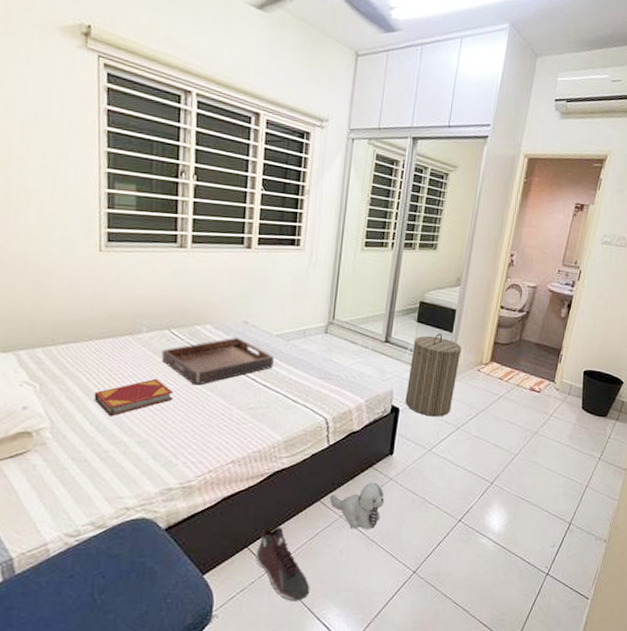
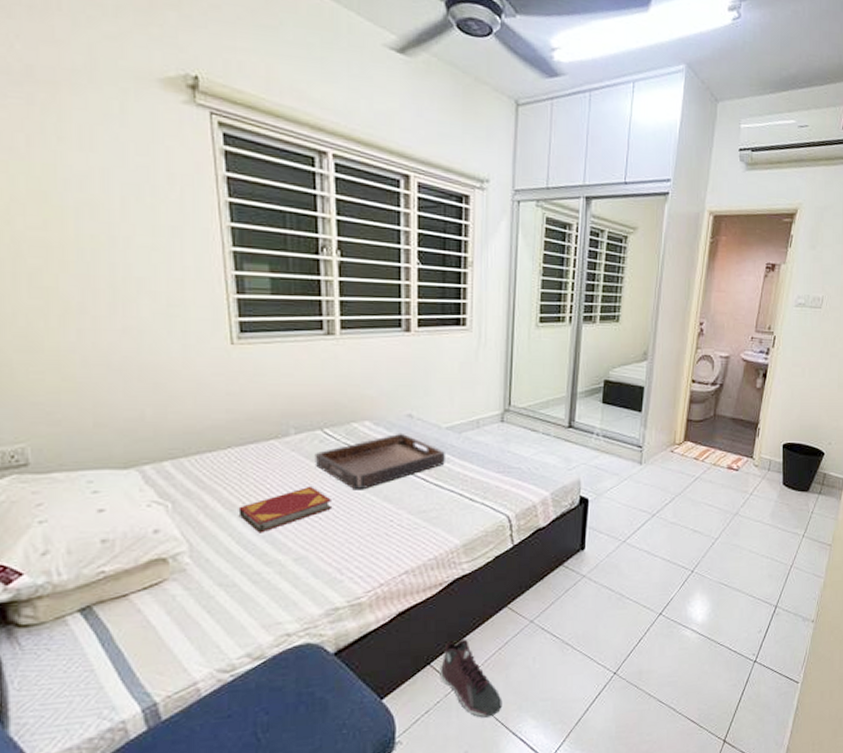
plush toy: present [329,482,384,529] -> none [518,581,578,634]
laundry hamper: present [405,333,462,417] -> none [594,413,653,505]

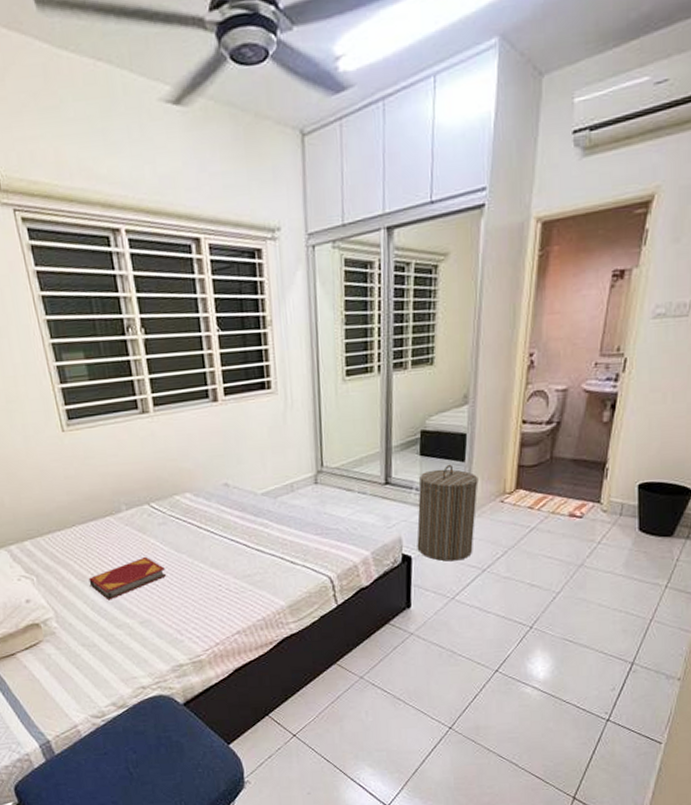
serving tray: present [315,433,445,490] -> none [145,502,264,559]
sneaker: present [439,639,503,718] -> none [277,693,339,764]
laundry hamper: none [594,413,653,505] -> present [417,464,478,562]

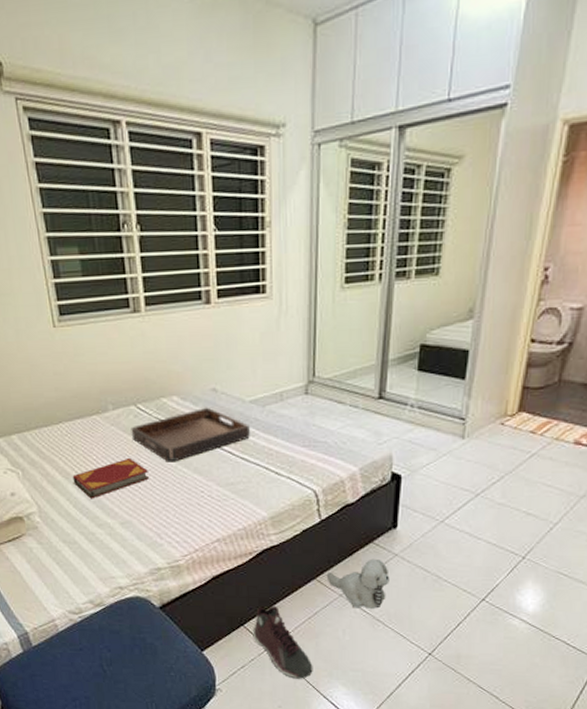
serving tray: none [145,502,264,559] -> present [131,407,250,462]
sneaker: none [277,693,339,764] -> present [252,605,313,679]
plush toy: none [346,639,407,689] -> present [326,558,390,609]
laundry hamper: present [417,464,478,562] -> none [408,381,479,483]

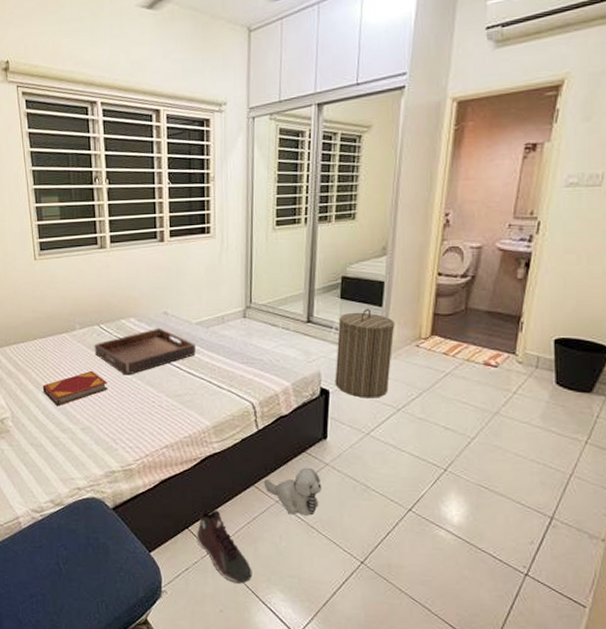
laundry hamper: none [408,381,479,483] -> present [335,308,395,398]

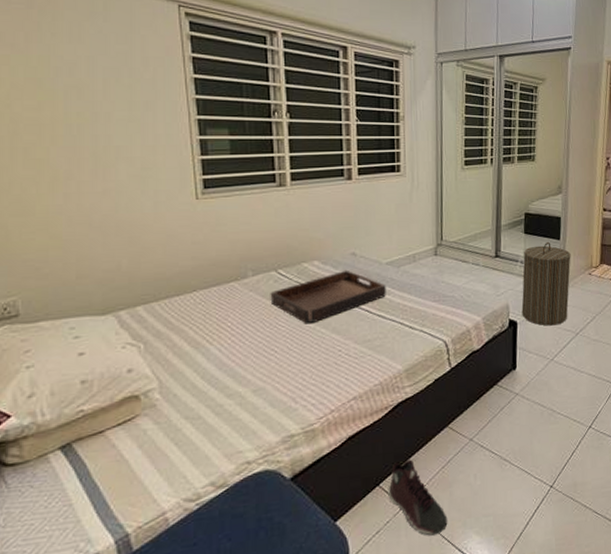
hardback book: present [42,370,108,407] -> none [203,322,287,368]
plush toy: present [264,467,322,516] -> none [457,399,513,451]

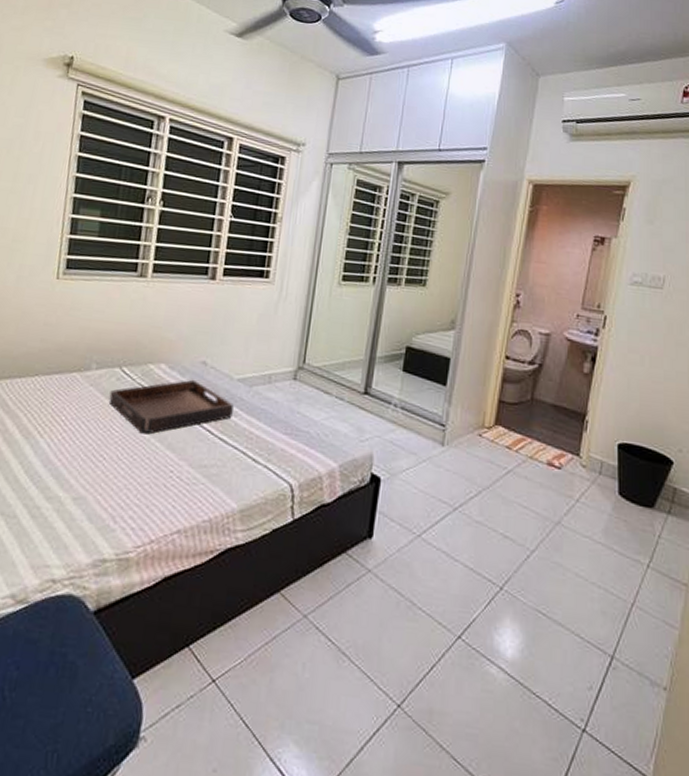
sneaker: present [388,459,448,536] -> none [197,622,263,730]
laundry hamper: present [521,241,571,326] -> none [388,385,458,493]

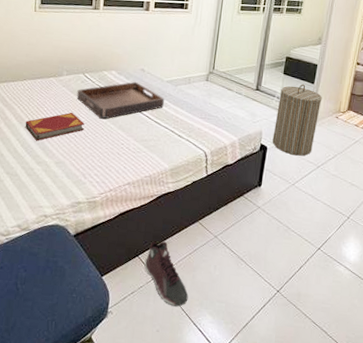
hardback book: none [32,423,118,466] -> present [25,112,85,141]
sneaker: none [197,622,263,730] -> present [144,241,189,307]
laundry hamper: none [388,385,458,493] -> present [272,84,322,156]

